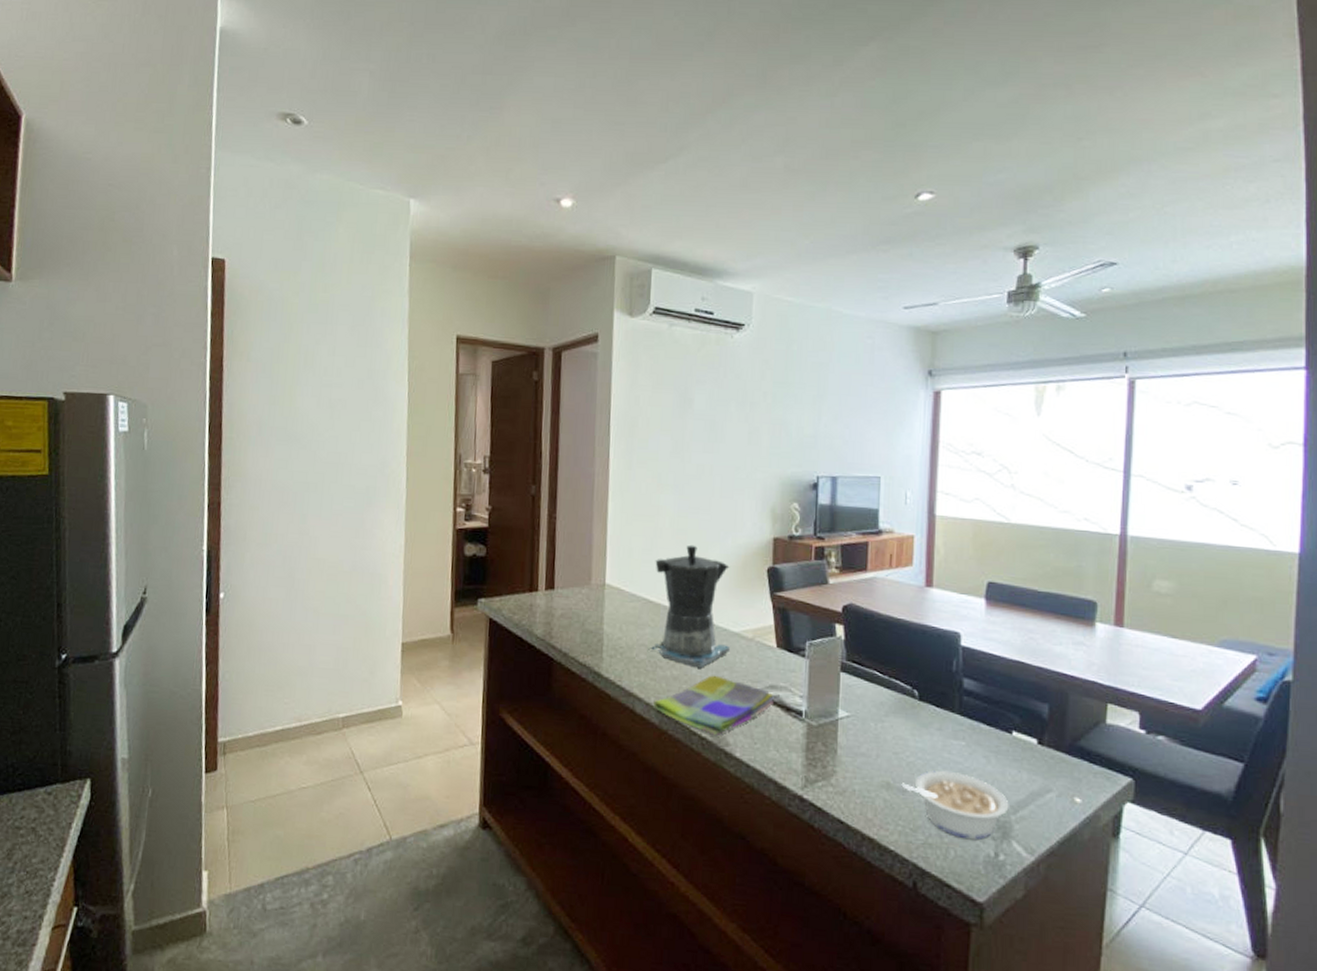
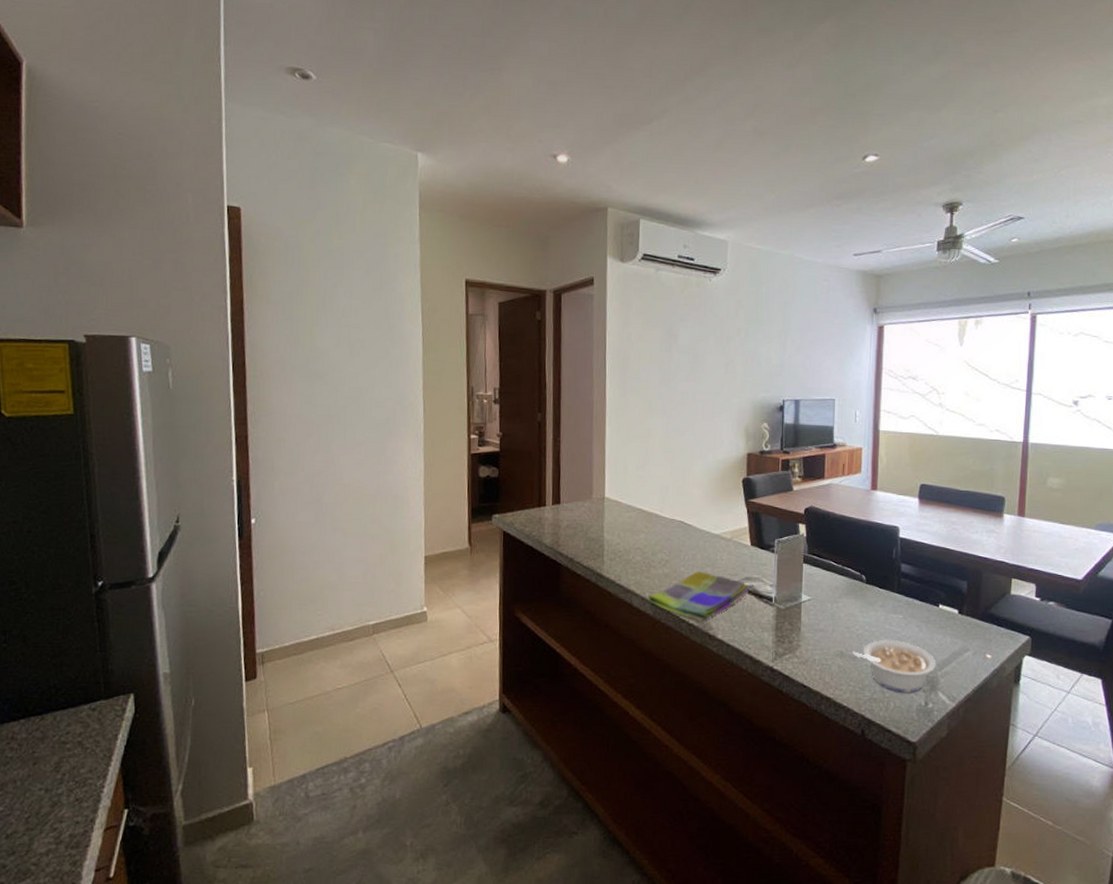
coffee maker: present [650,544,730,668] -> none [644,461,712,566]

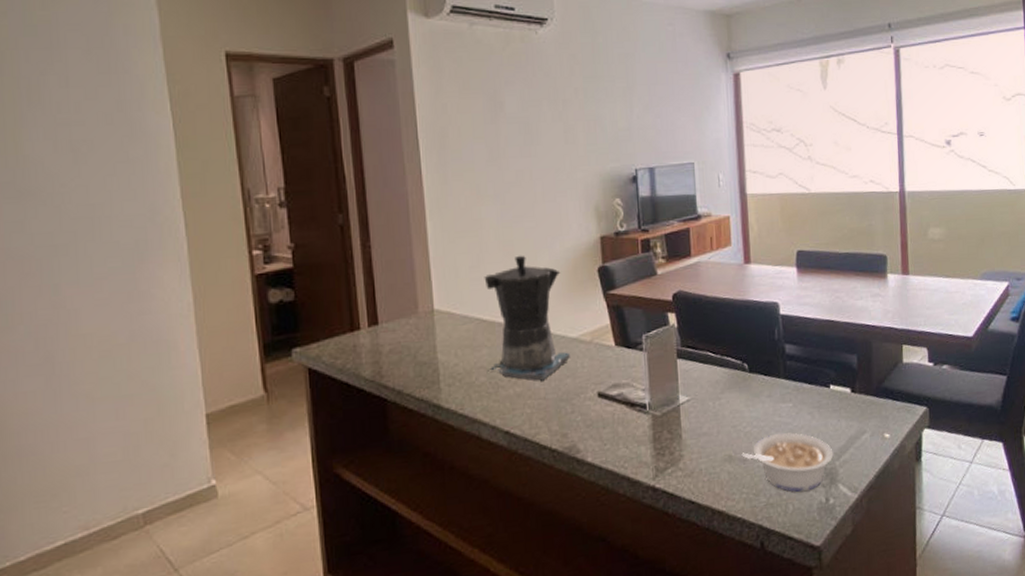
coffee maker: none [644,461,712,566] -> present [484,255,570,381]
dish towel: present [648,571,749,622] -> none [500,384,618,446]

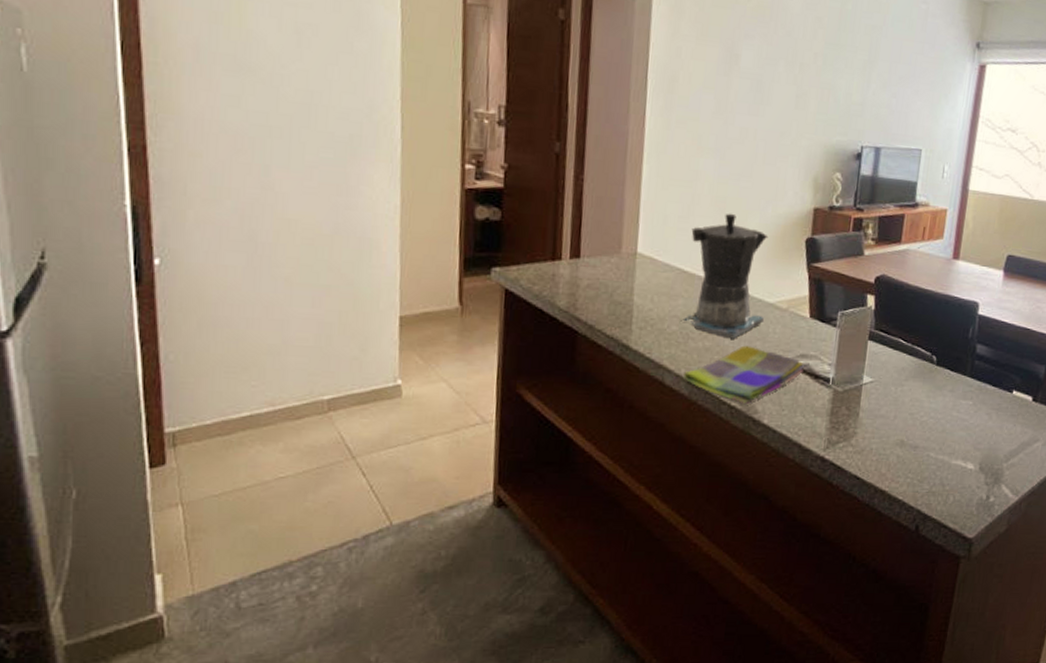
dish towel: none [500,384,618,446] -> present [684,345,804,405]
legume: present [741,432,834,492] -> none [913,427,1003,486]

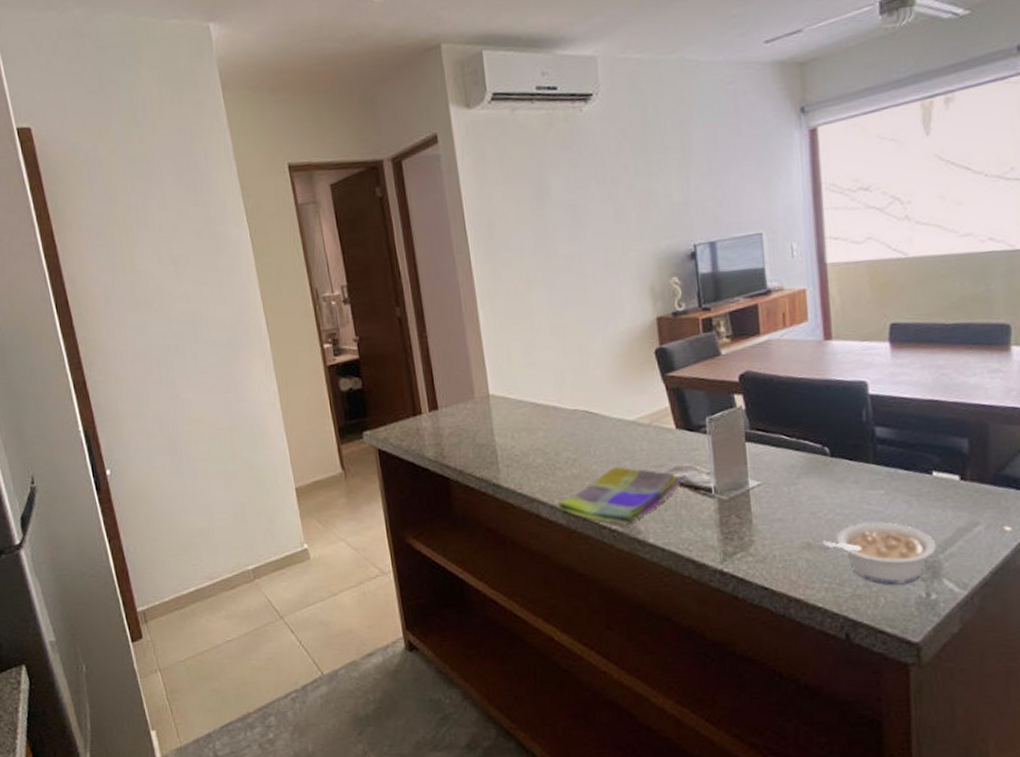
coffee maker: present [682,213,769,339] -> none [537,339,628,463]
legume: none [913,427,1003,486] -> present [822,521,937,585]

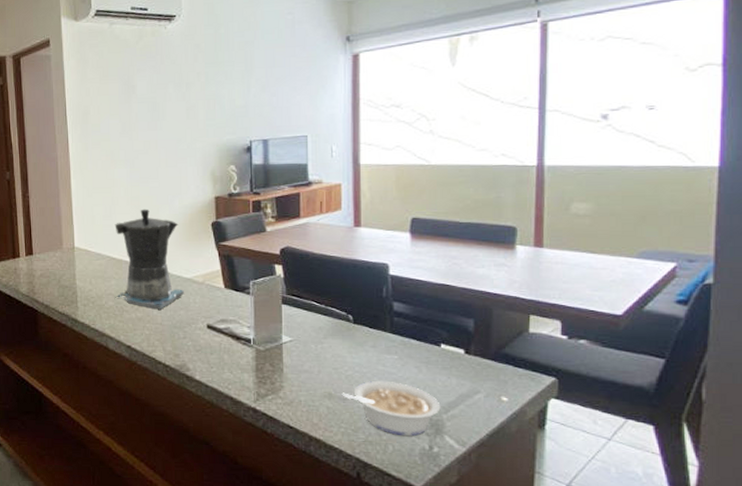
coffee maker: none [537,339,628,463] -> present [115,209,184,310]
dish towel: present [558,467,681,527] -> none [123,314,225,364]

